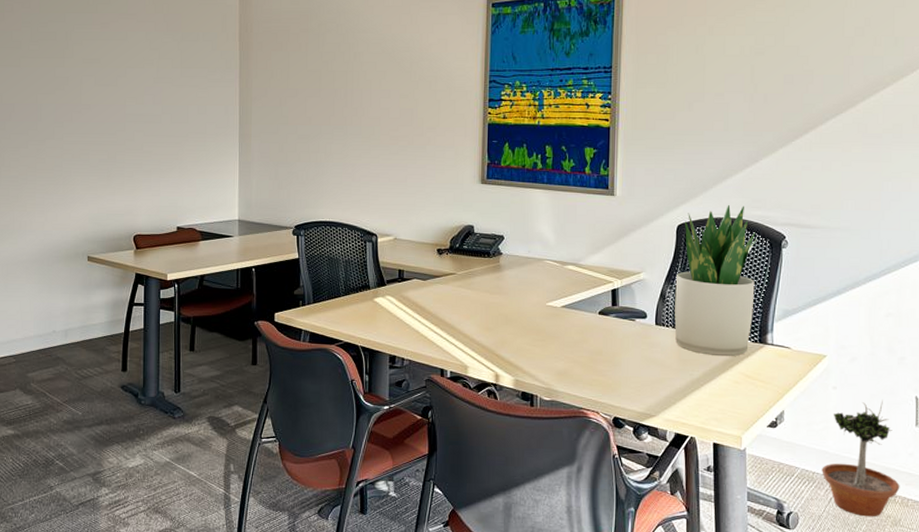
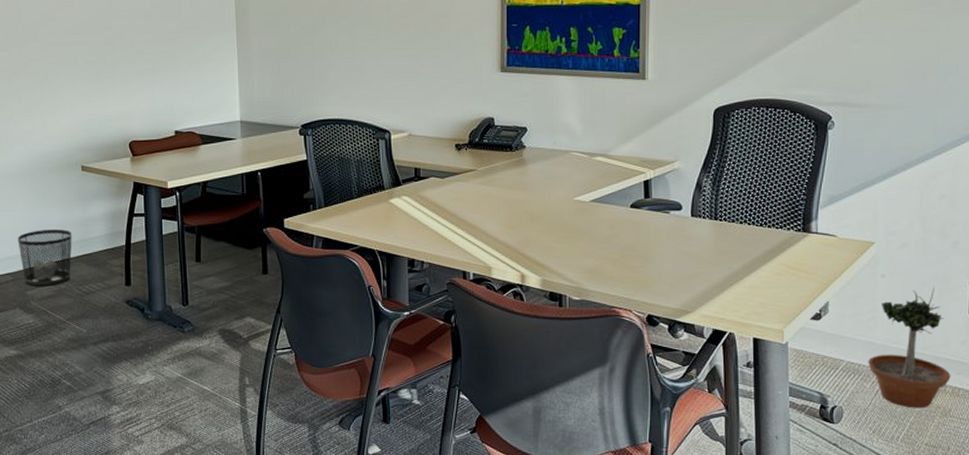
waste bin: none [22,315,75,370] -> present [17,230,73,287]
planter: present [674,204,757,356] -> none [712,84,801,247]

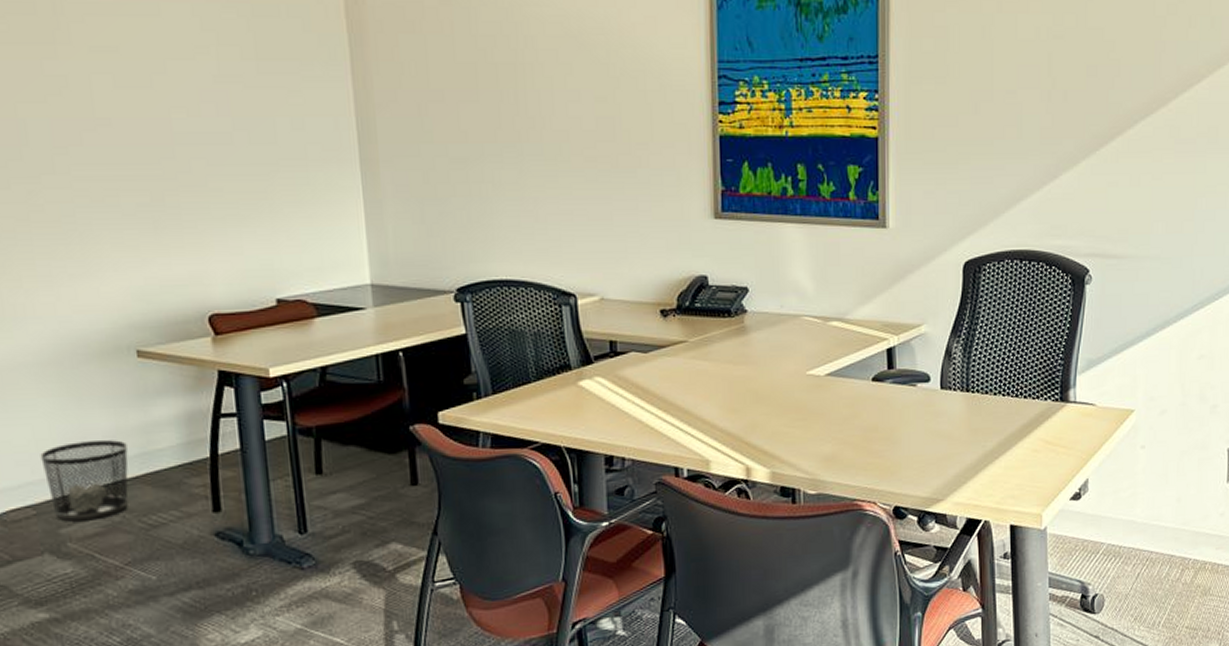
potted tree: present [868,286,951,408] -> none [1129,455,1210,590]

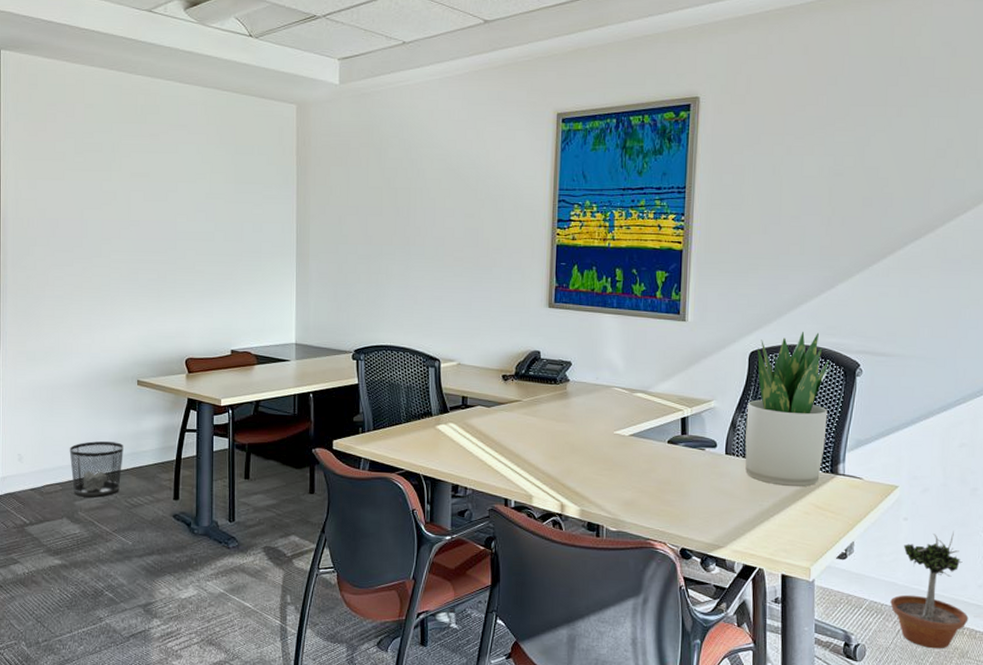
planter: none [963,233,1057,421] -> present [745,331,831,486]
potted tree: none [1129,455,1210,590] -> present [890,531,969,649]

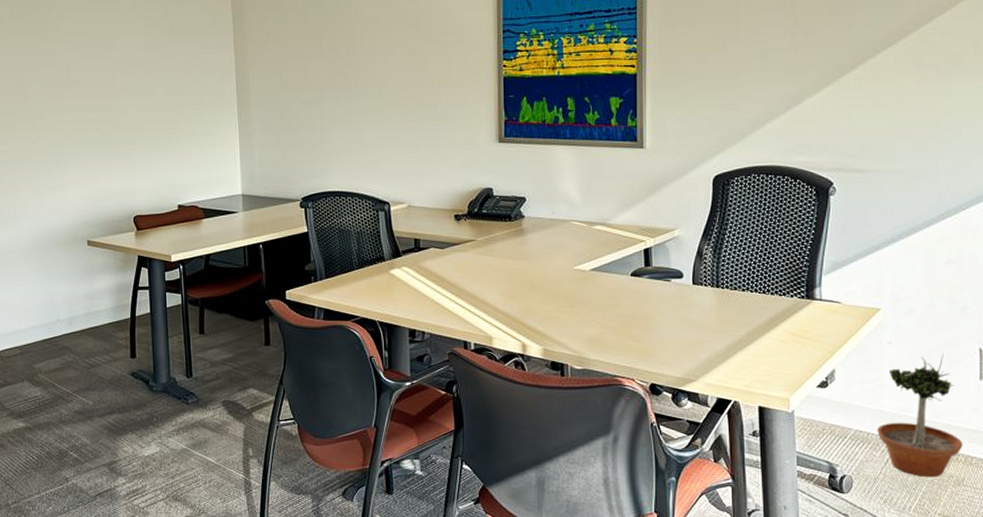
waste bin: present [69,441,125,498] -> none [25,303,79,360]
planter: present [745,331,831,486] -> none [713,151,802,314]

